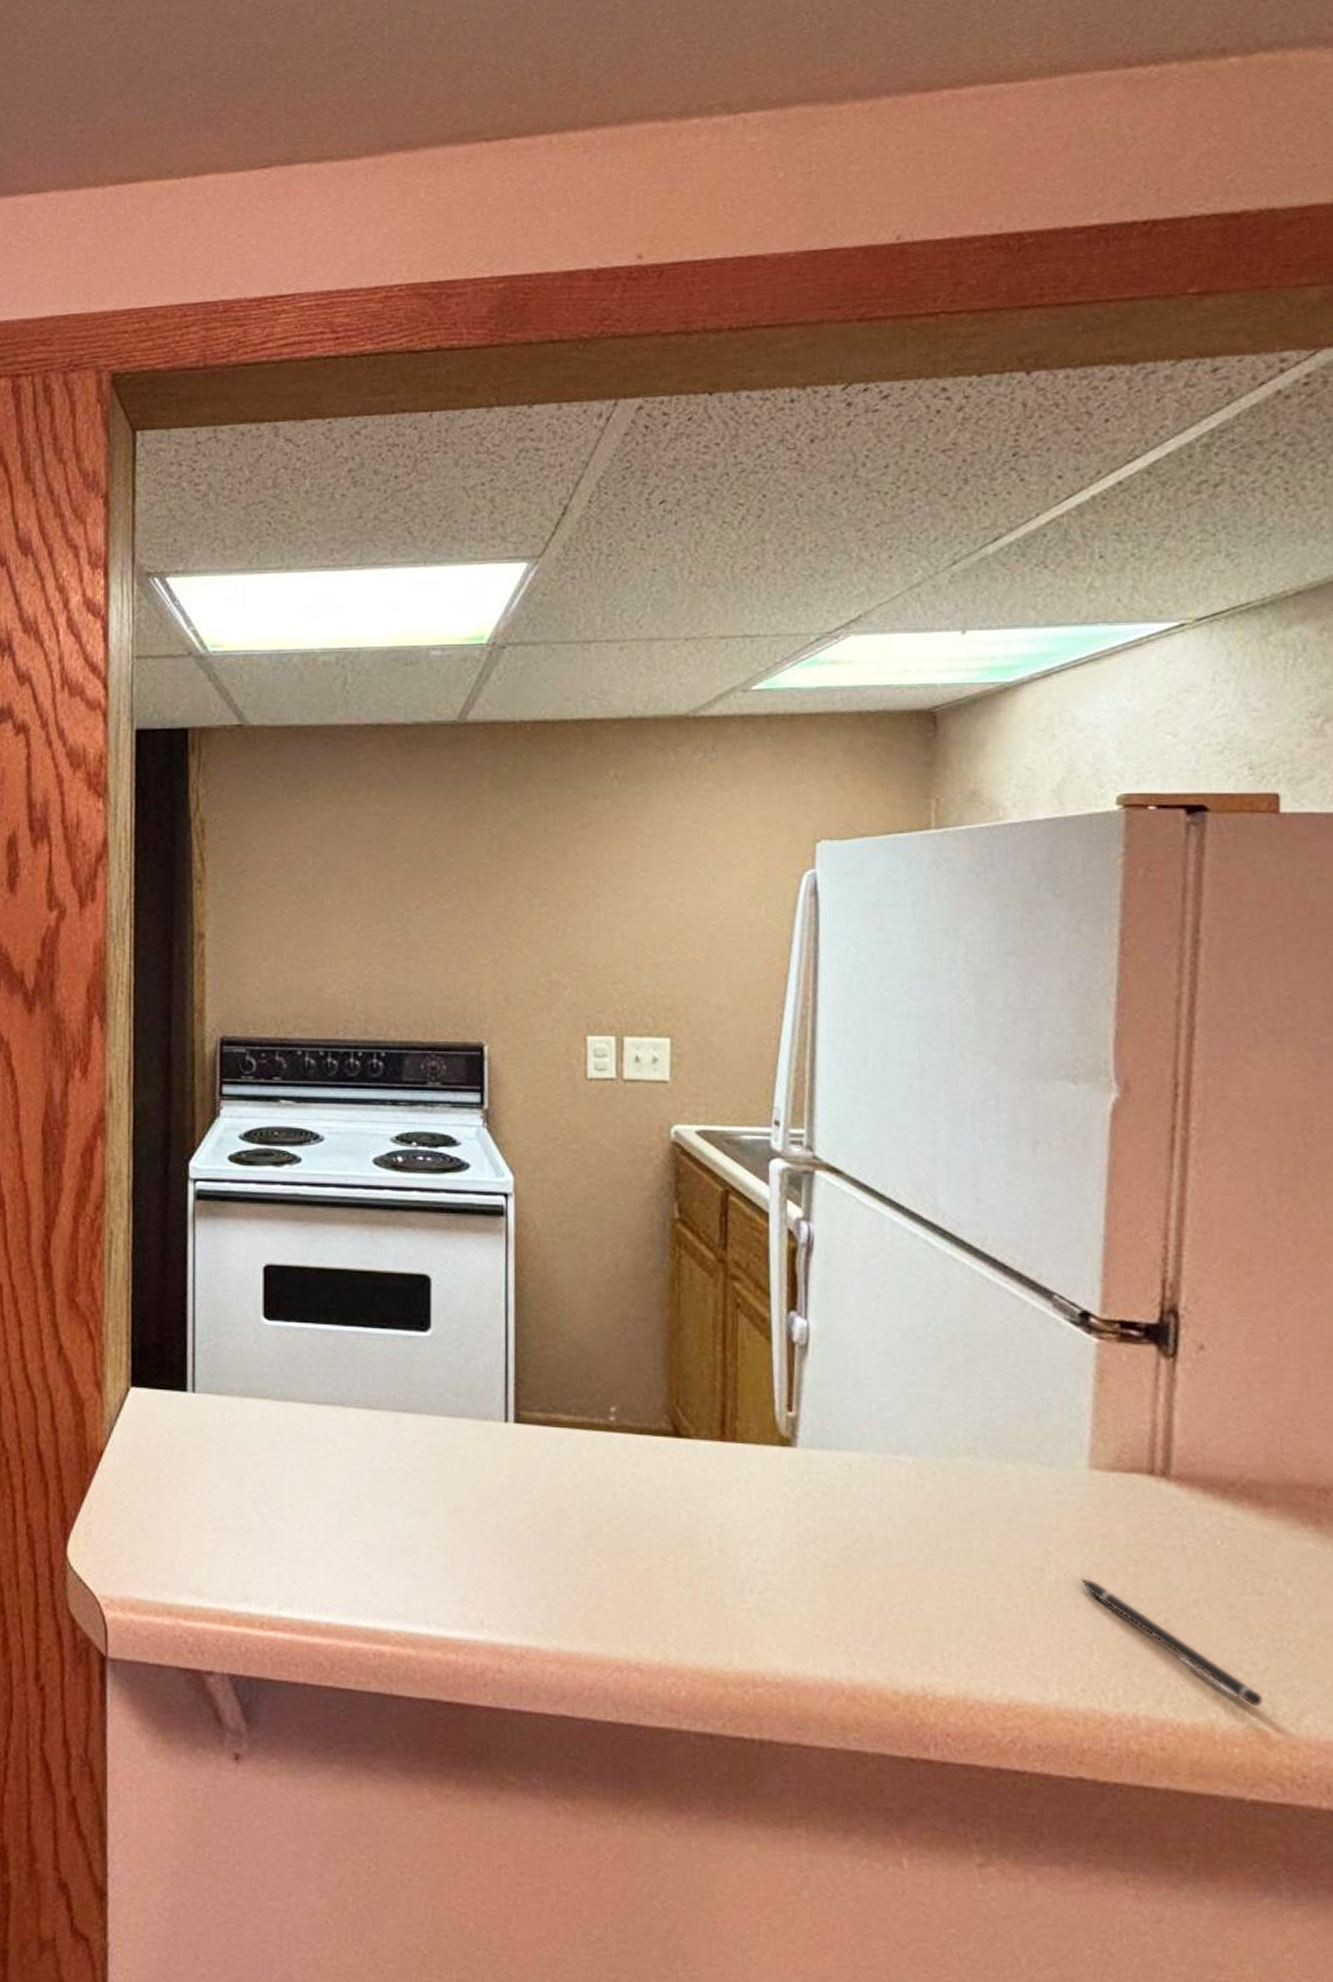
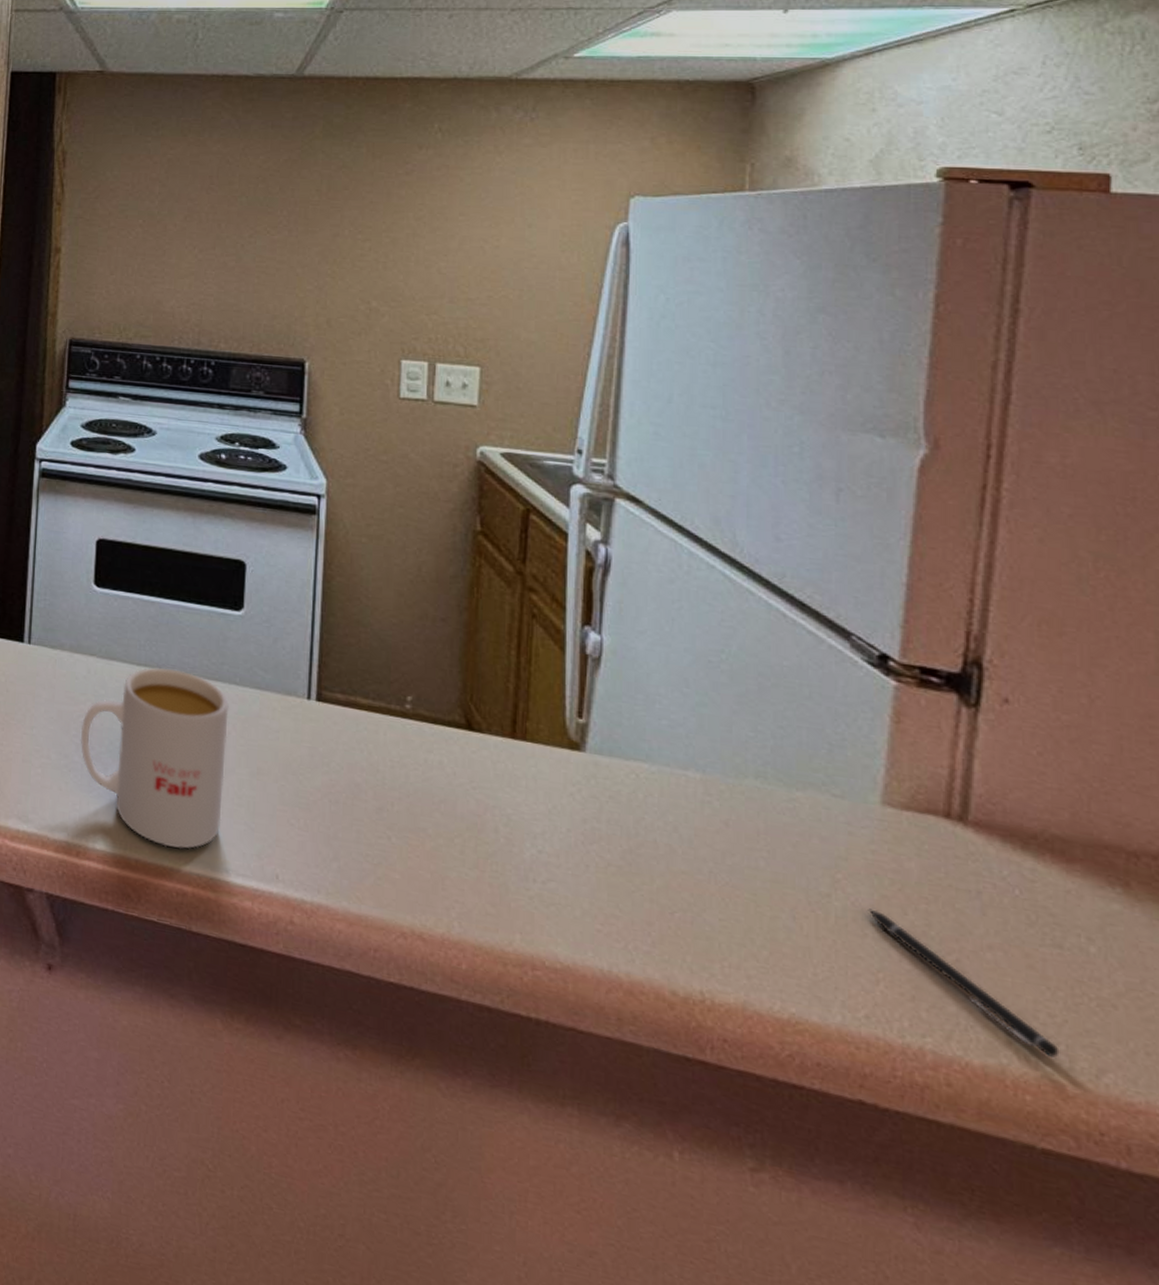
mug: none [257,1405,420,1605] -> present [80,667,229,849]

